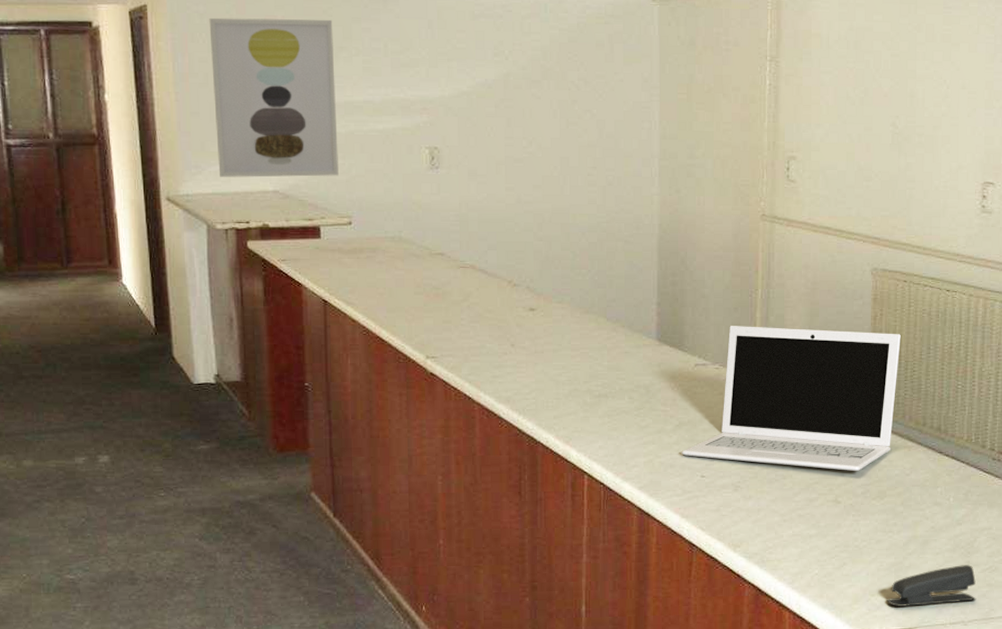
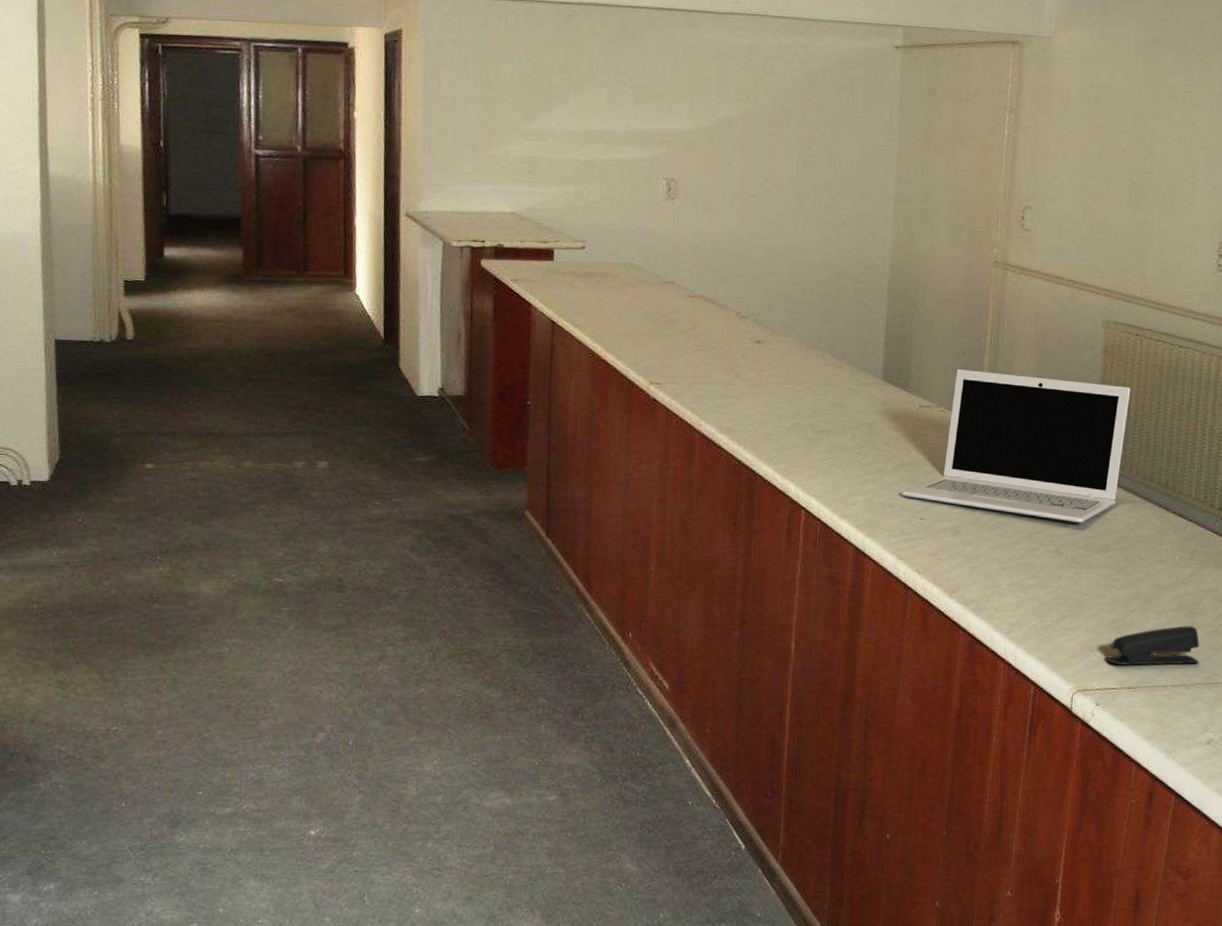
wall art: present [209,17,339,177] -> none [458,44,581,202]

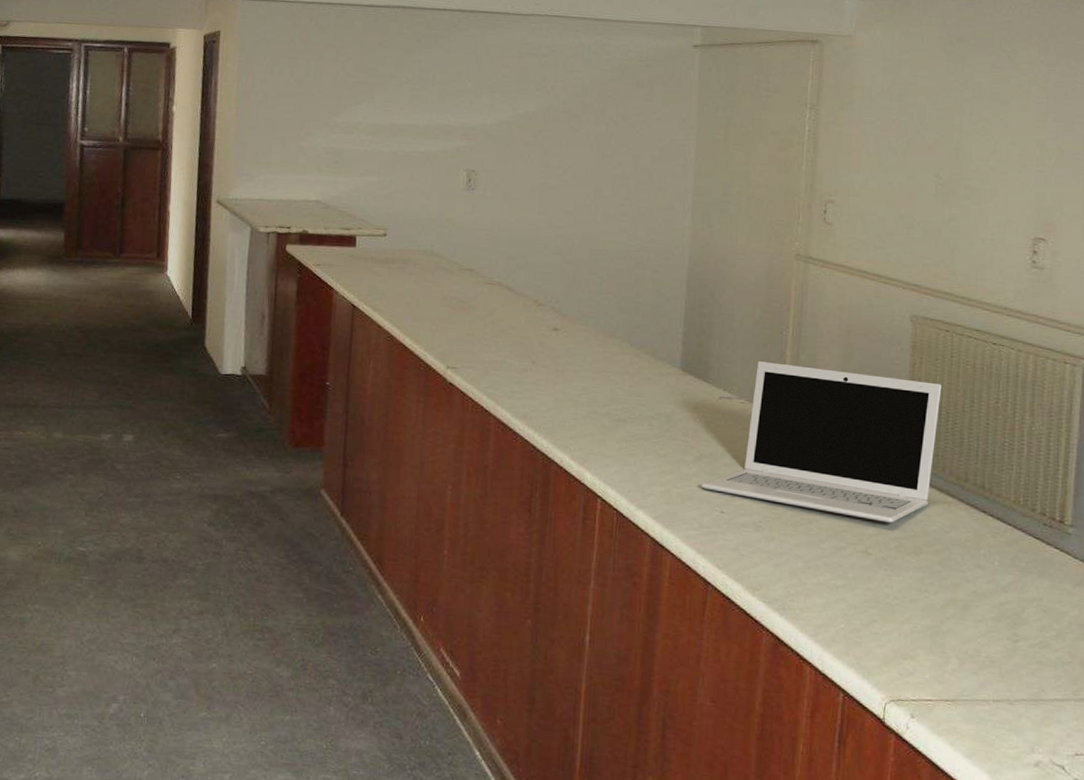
stapler: present [1106,626,1200,666] -> none [921,636,1024,678]

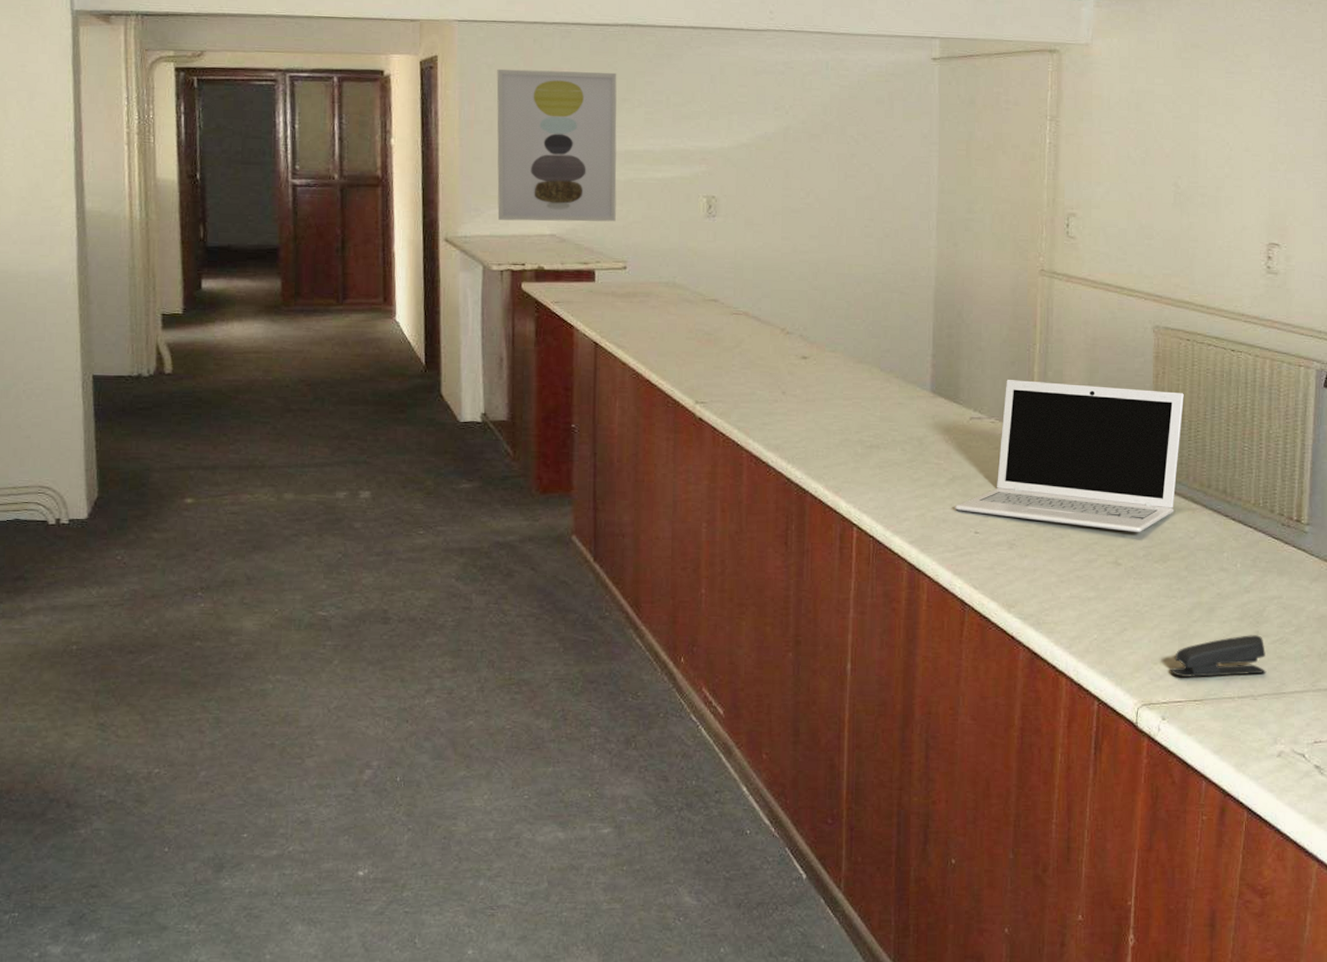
wall art: none [267,44,387,191] -> present [497,68,617,222]
stapler: none [921,636,1024,678] -> present [1170,635,1267,678]

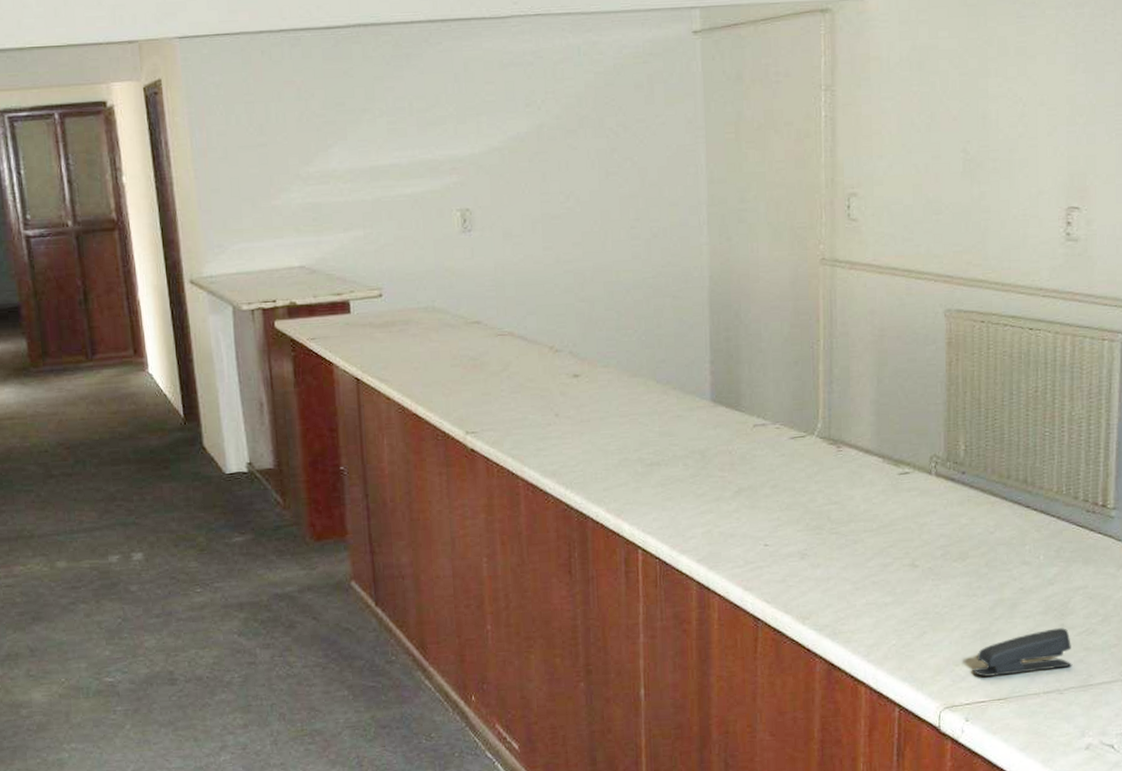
wall art: present [497,68,617,222] -> none [226,80,367,255]
laptop: present [954,380,1184,533] -> none [742,379,980,532]

